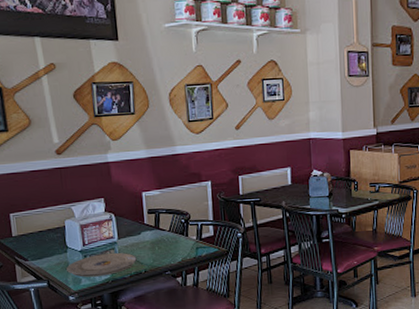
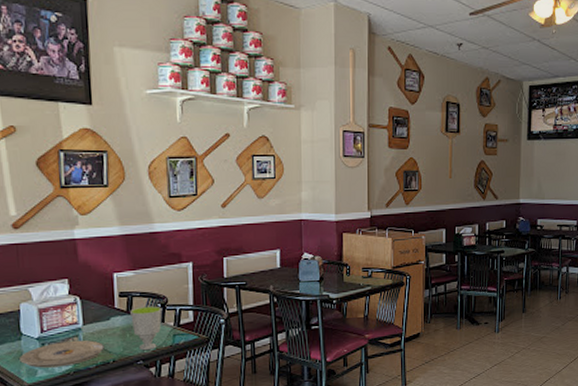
cup: none [158,221,186,262] -> present [130,306,163,351]

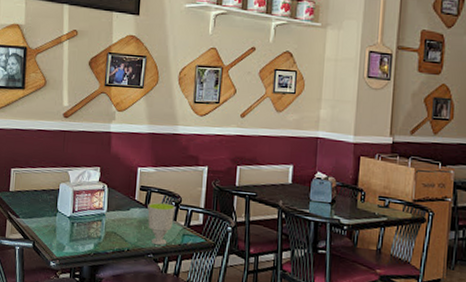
plate: present [20,340,104,368] -> none [53,223,122,247]

